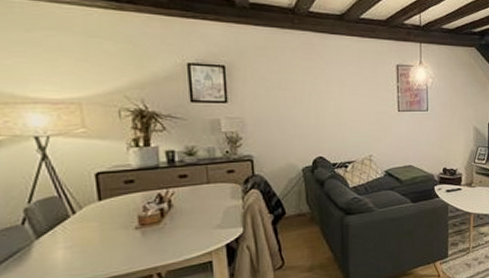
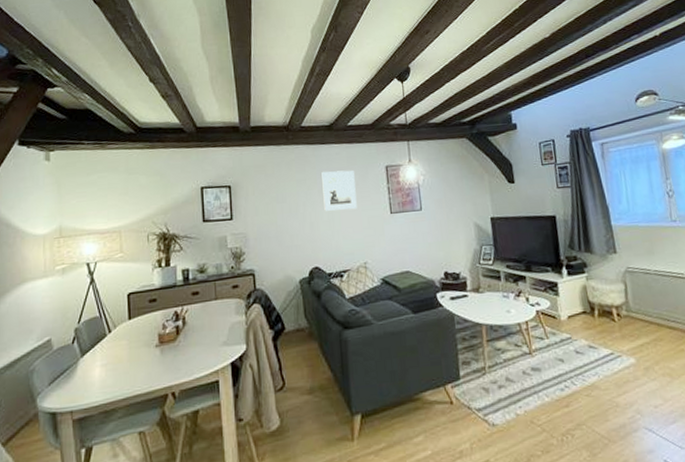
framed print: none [330,62,365,104] -> present [321,170,357,211]

